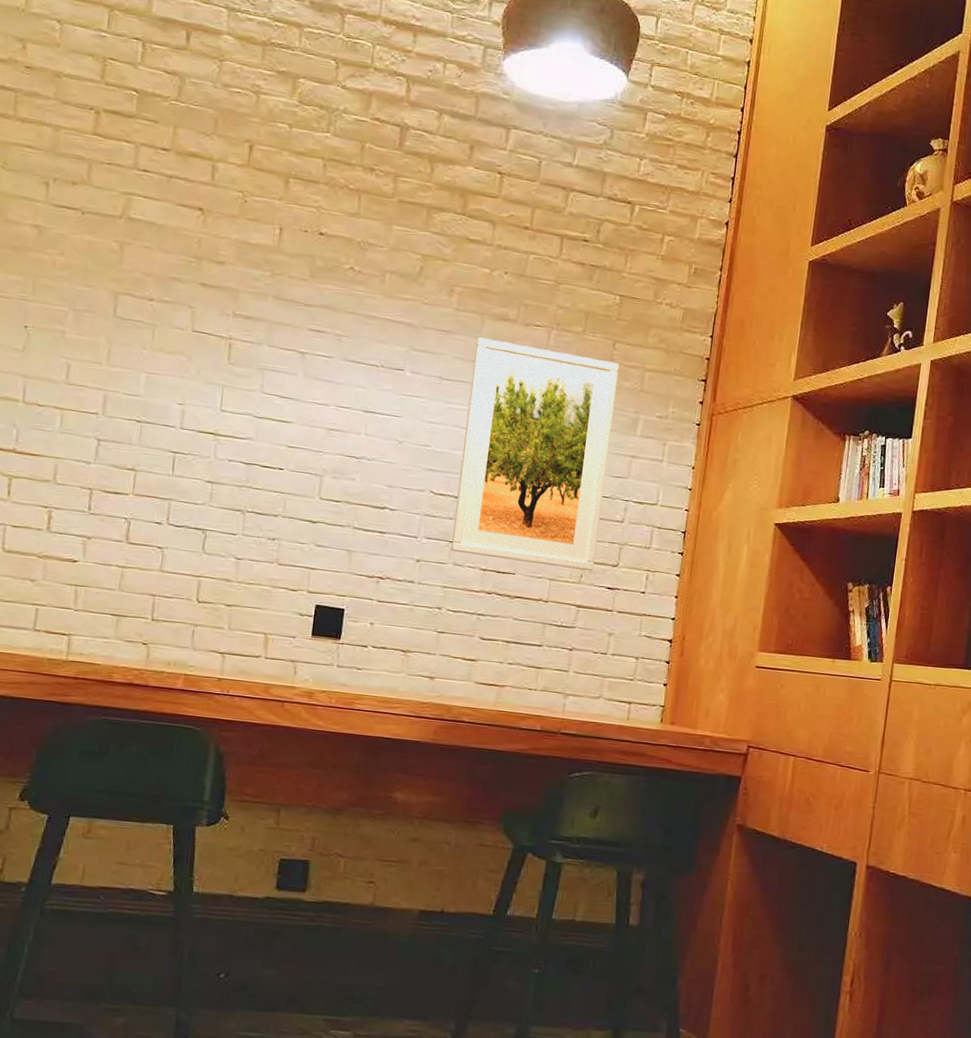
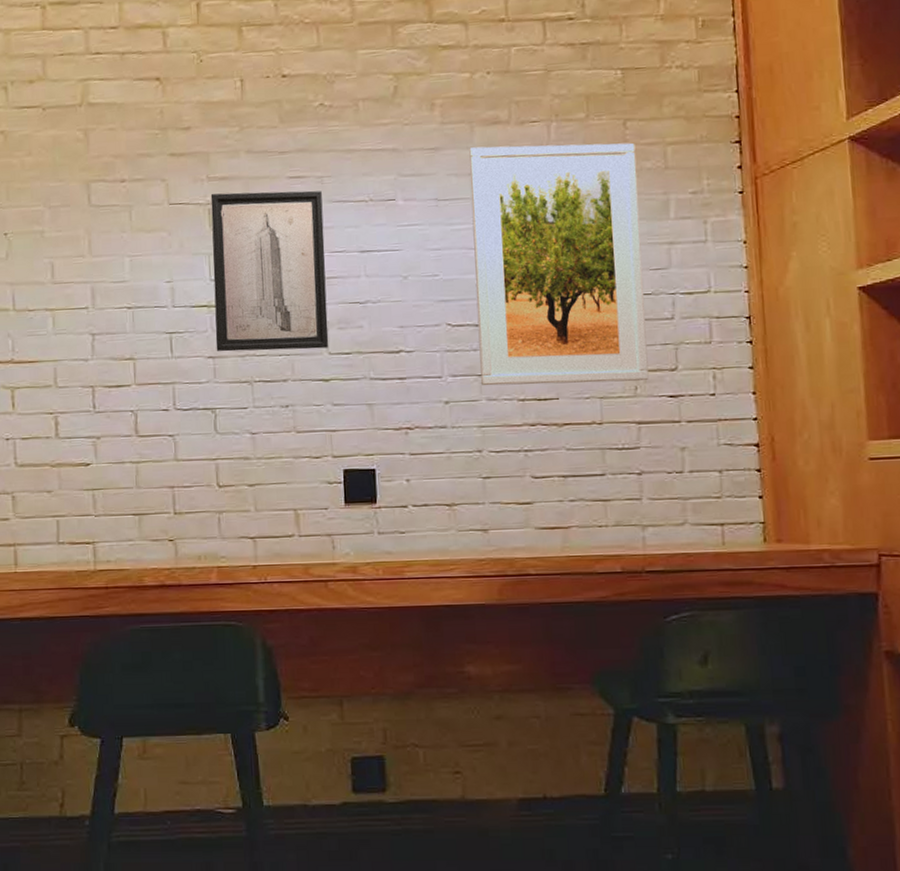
wall art: none [215,329,338,493] -> present [210,190,329,352]

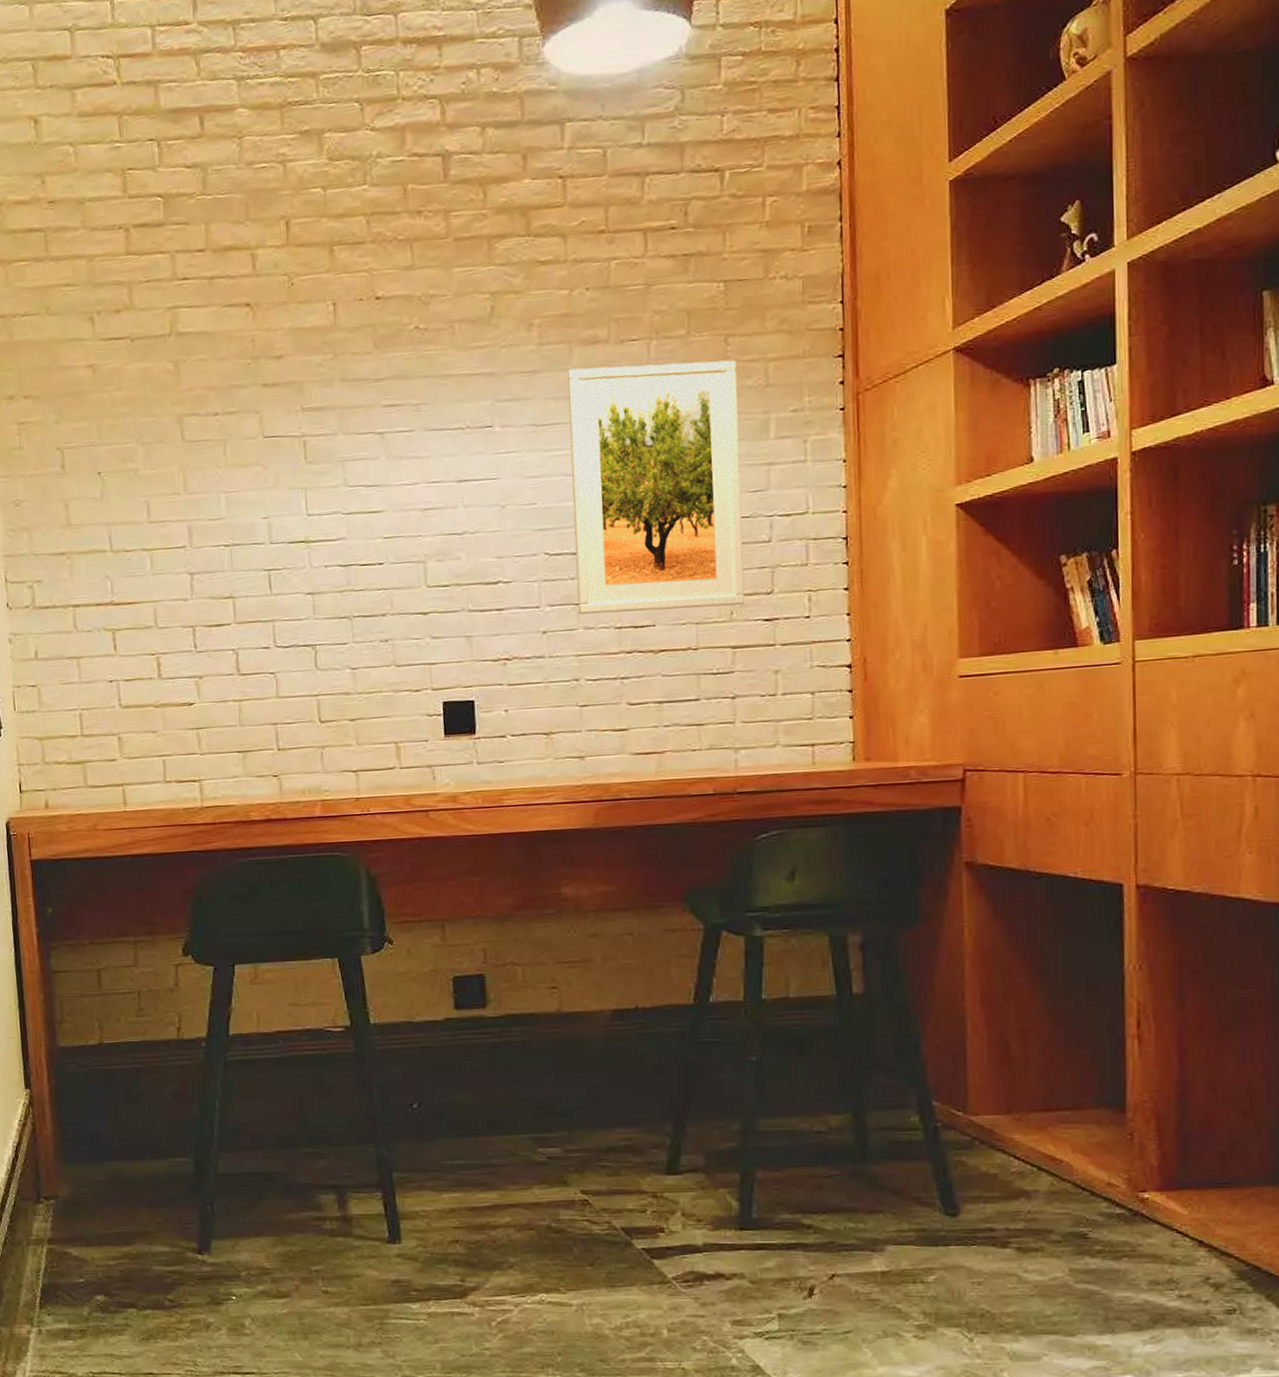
wall art: present [210,190,329,352] -> none [305,419,427,588]

